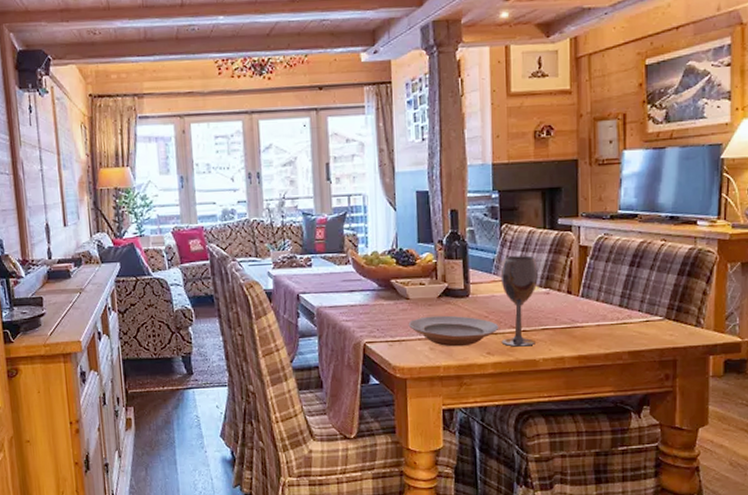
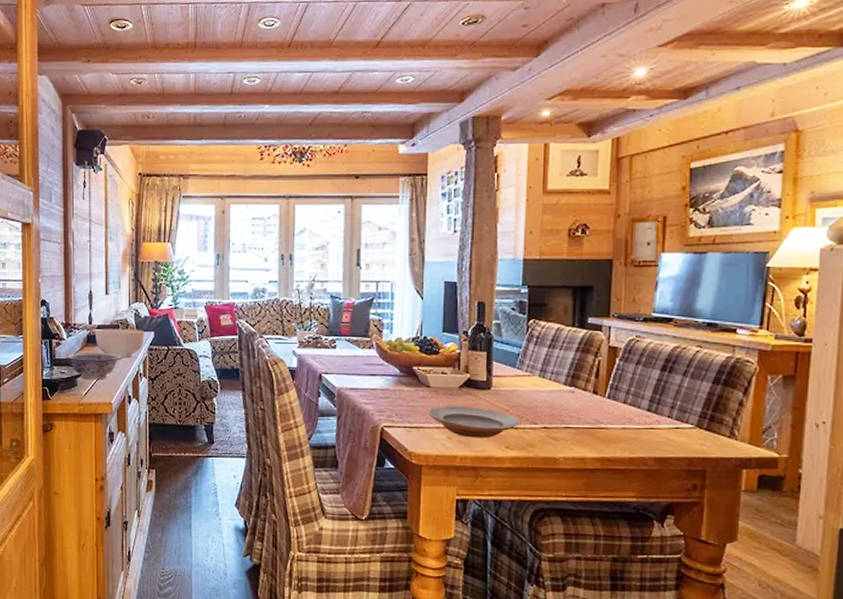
bowl: none [25,288,89,319] -> present [65,353,123,380]
bowl: none [55,261,110,293] -> present [94,328,145,358]
wine glass: present [500,255,538,347] -> none [521,352,564,444]

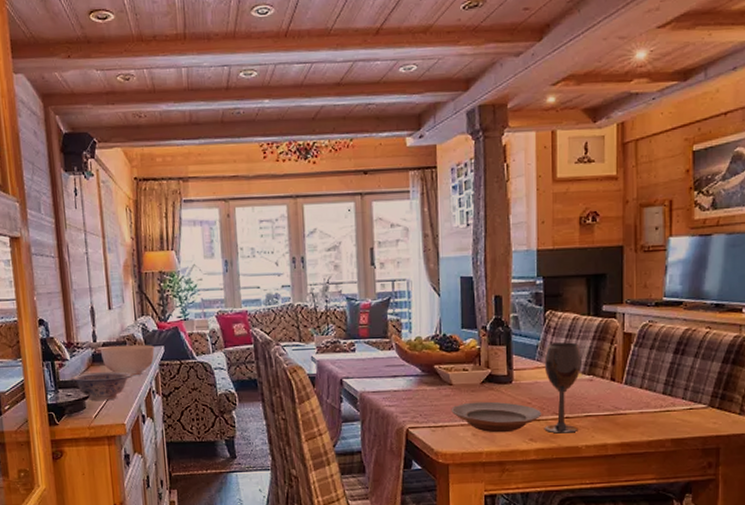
wine glass: none [521,352,564,444] -> present [544,342,581,434]

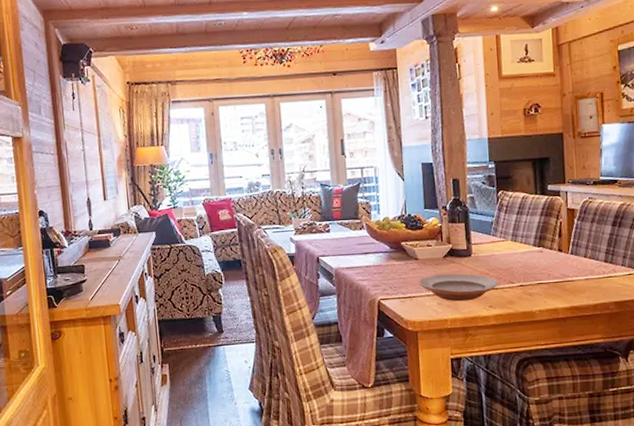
bowl: present [70,371,133,401] -> none [68,256,127,284]
bowl: present [100,344,155,376] -> none [96,231,147,260]
wine glass: present [544,342,581,434] -> none [498,218,532,300]

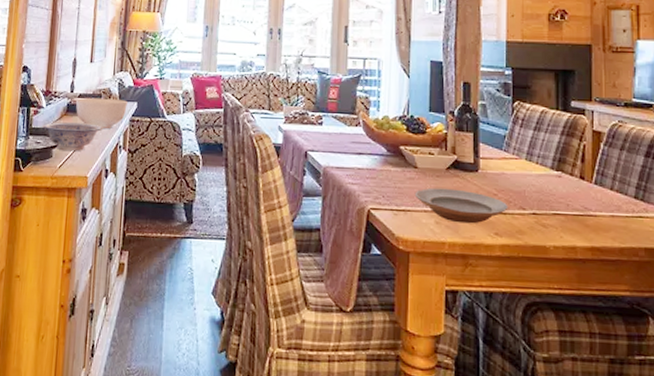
bowl: none [68,256,127,284] -> present [42,122,103,152]
bowl: none [96,231,147,260] -> present [75,97,127,129]

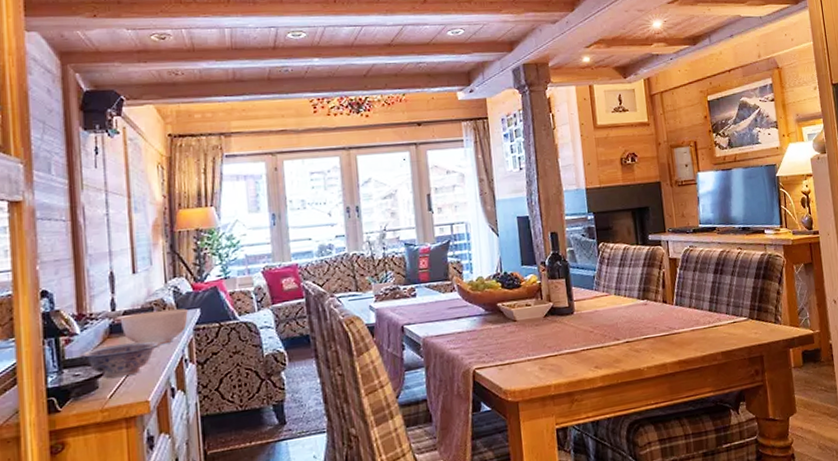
plate: present [414,188,508,224] -> none [517,333,604,365]

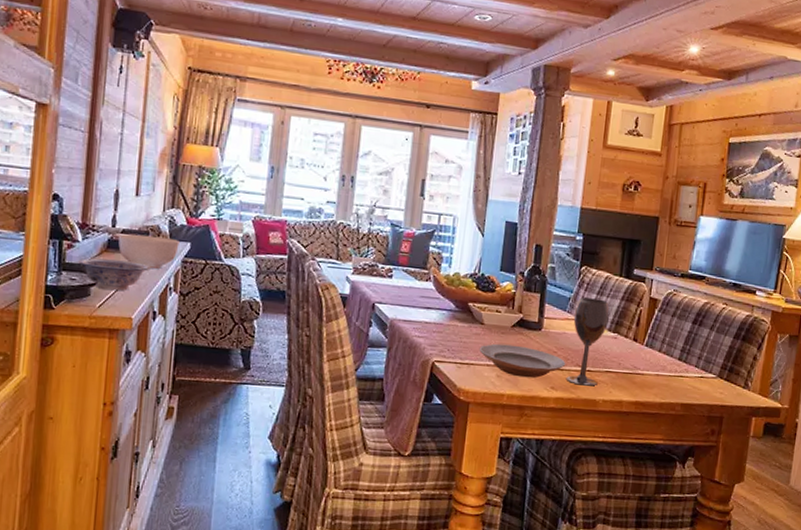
plate: none [517,333,604,365] -> present [479,343,566,378]
wine glass: none [601,270,639,359] -> present [566,297,610,386]

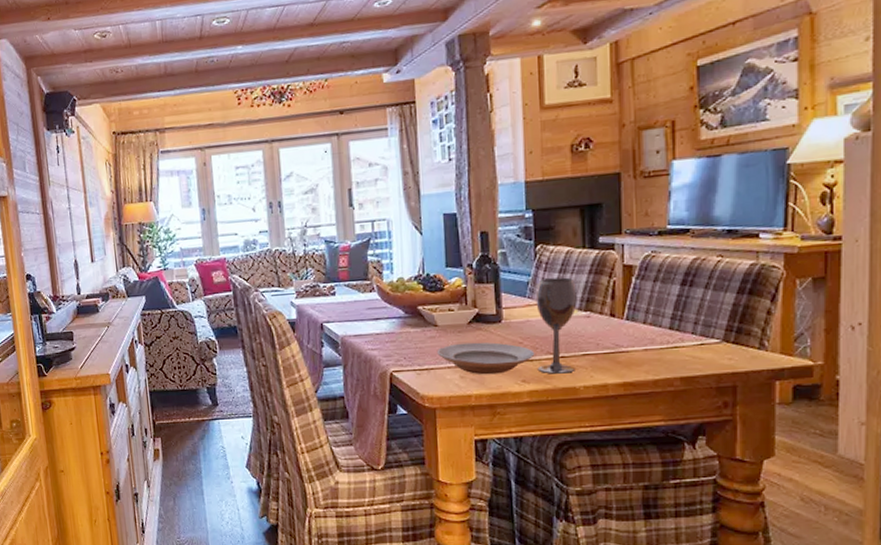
bowl: present [78,258,151,291] -> none [57,322,116,352]
bowl: present [118,233,179,269] -> none [84,295,136,327]

